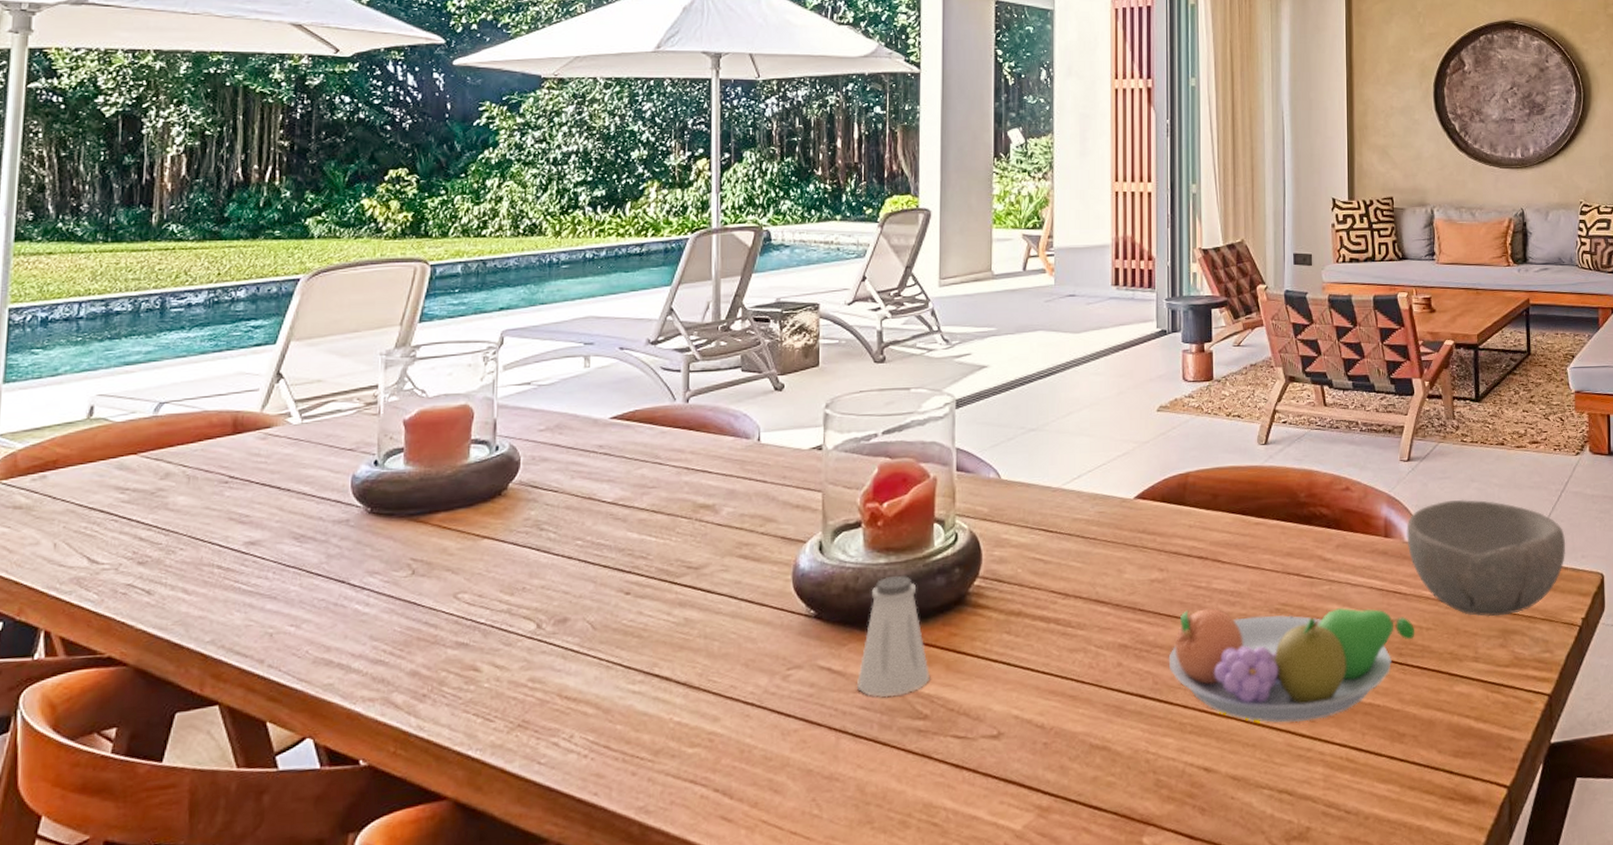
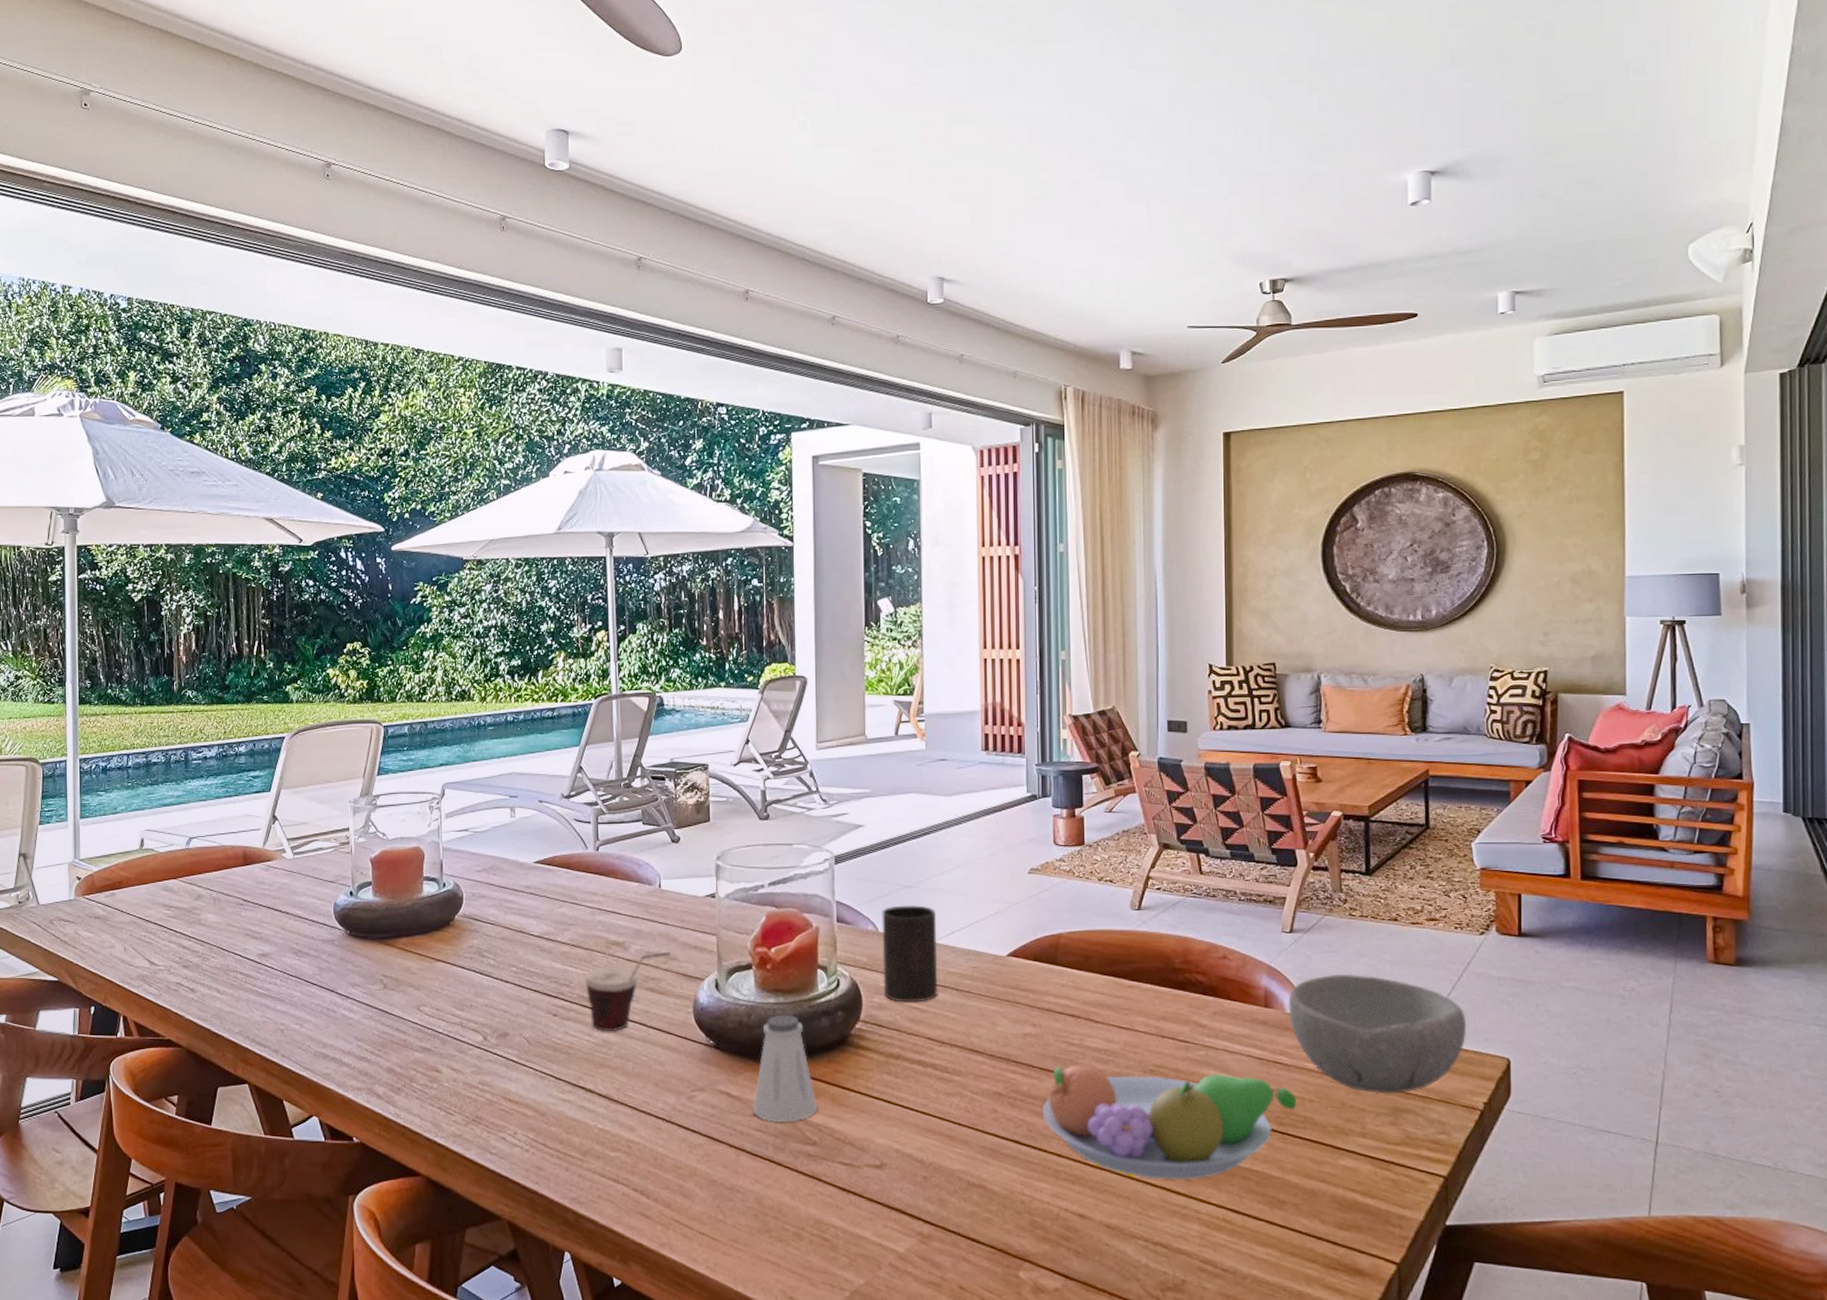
cup: none [665,512,768,609] -> present [584,951,670,1032]
cup: none [1005,449,1063,555] -> present [882,905,938,1003]

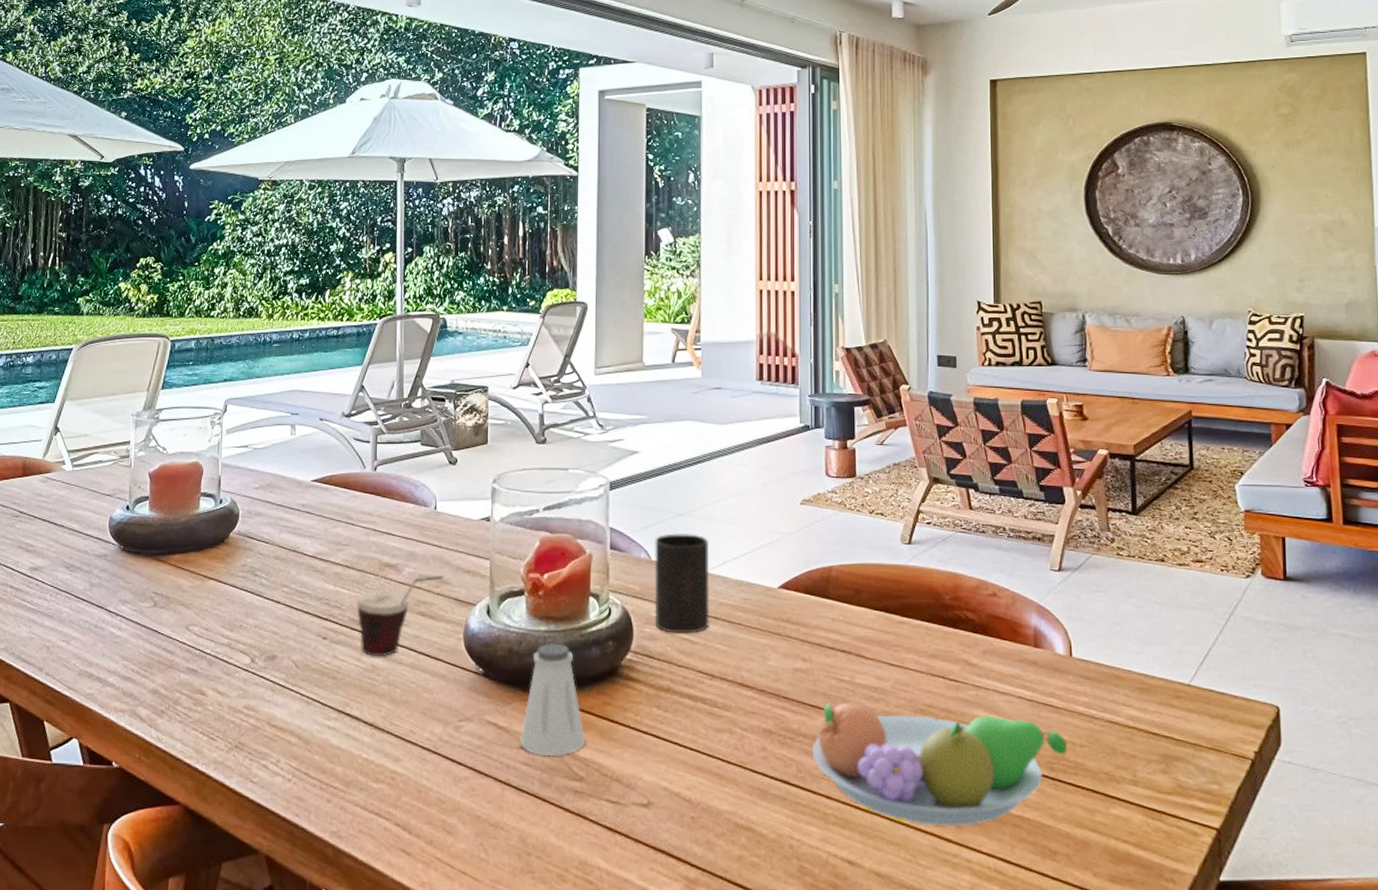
bowl: present [1288,974,1467,1094] -> none [1058,614,1236,740]

